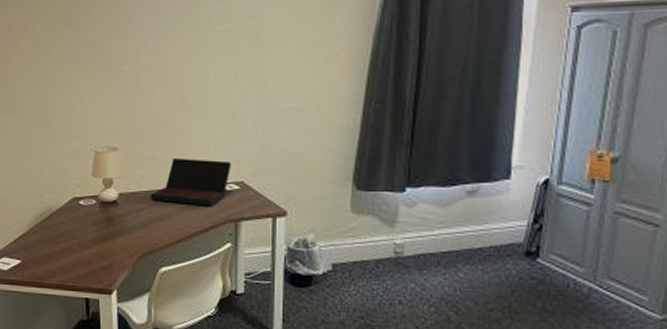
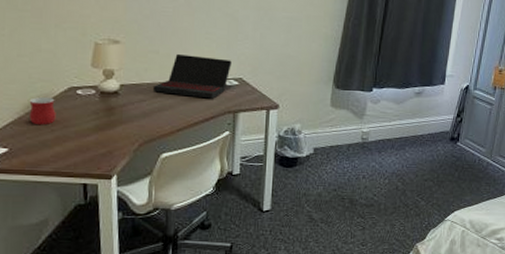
mug: none [38,209,61,237] -> present [29,97,56,126]

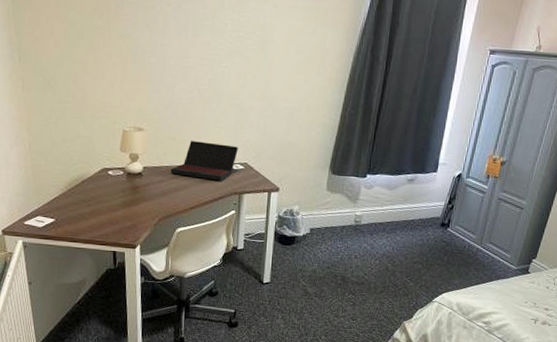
mug: present [29,97,56,126] -> none [70,176,92,201]

